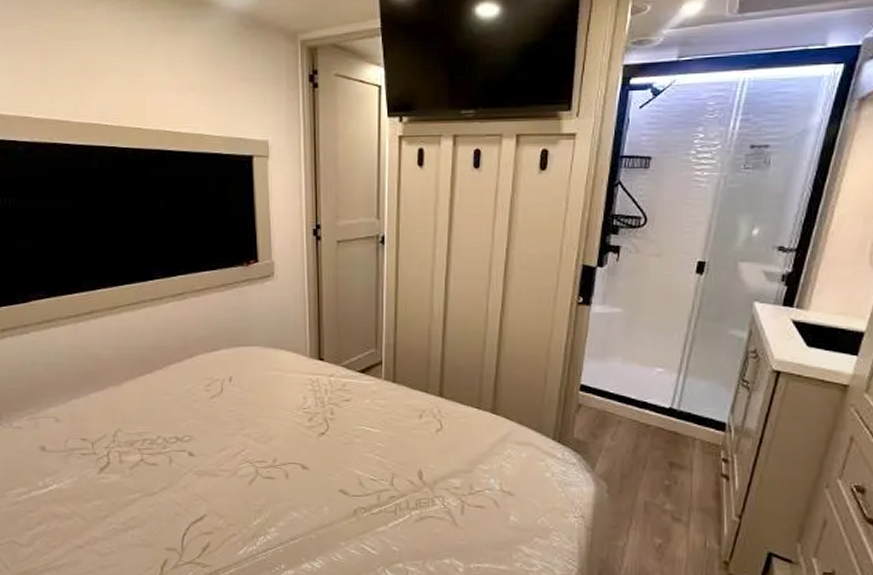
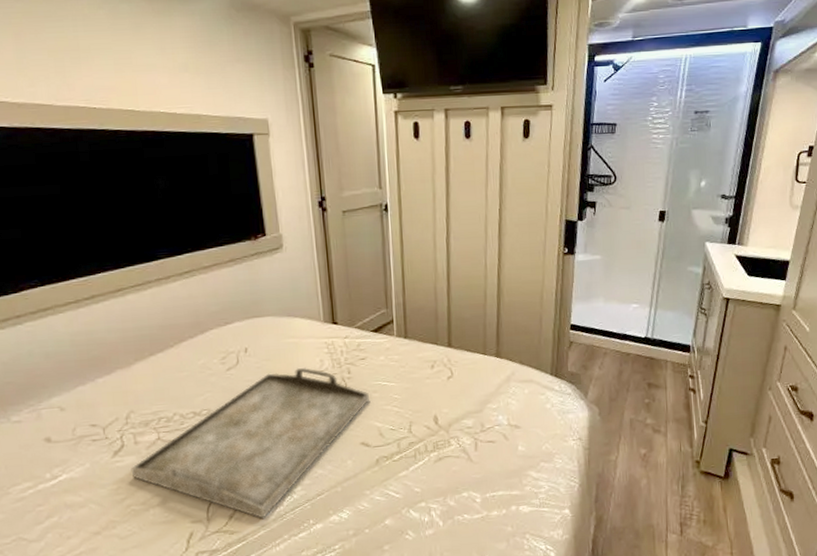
serving tray: none [114,402,351,556] -> present [131,367,369,519]

